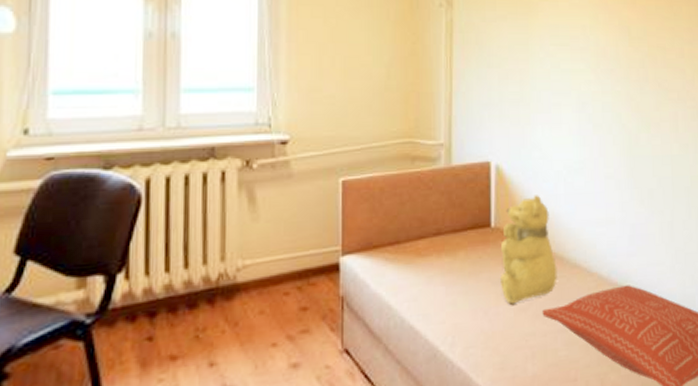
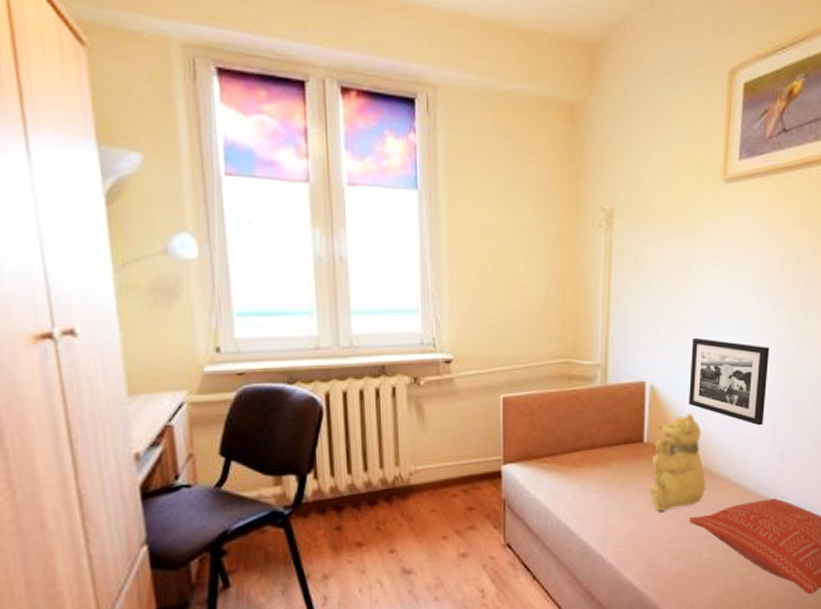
picture frame: none [534,117,612,207] -> present [689,338,770,426]

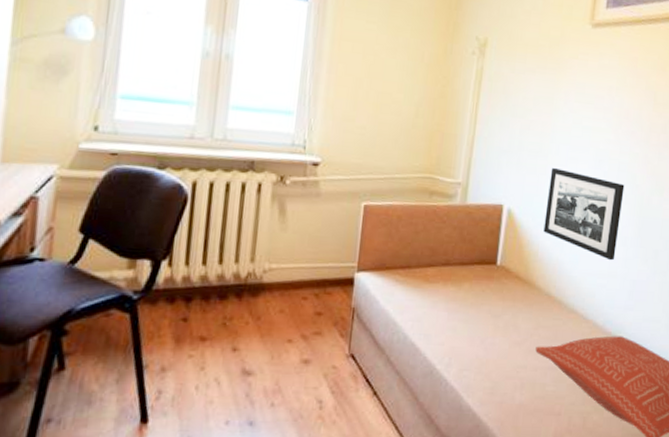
teddy bear: present [651,414,706,512] -> none [499,241,555,338]

